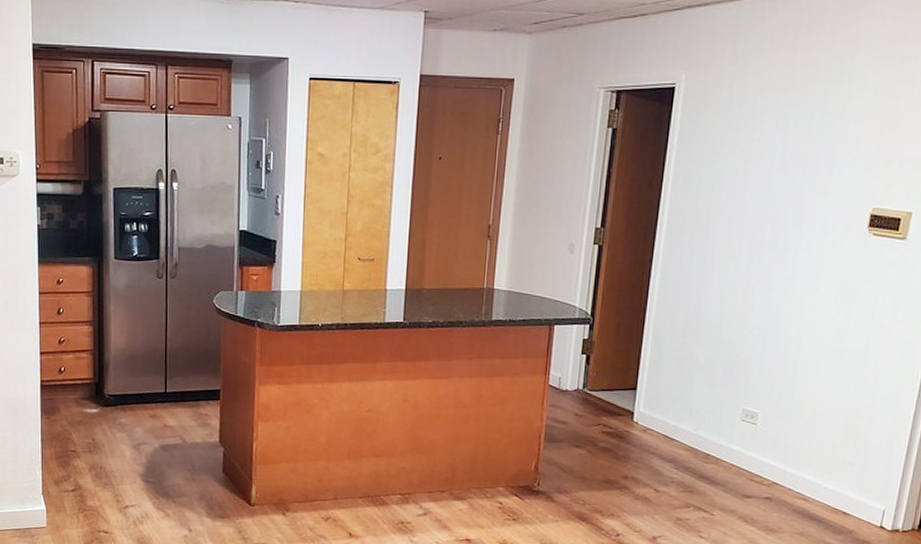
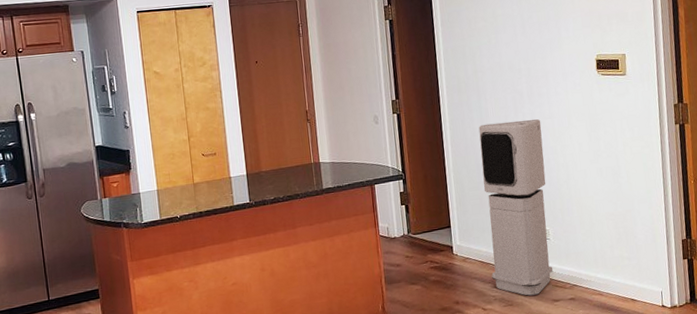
air purifier: none [674,274,779,486] -> present [478,119,553,296]

